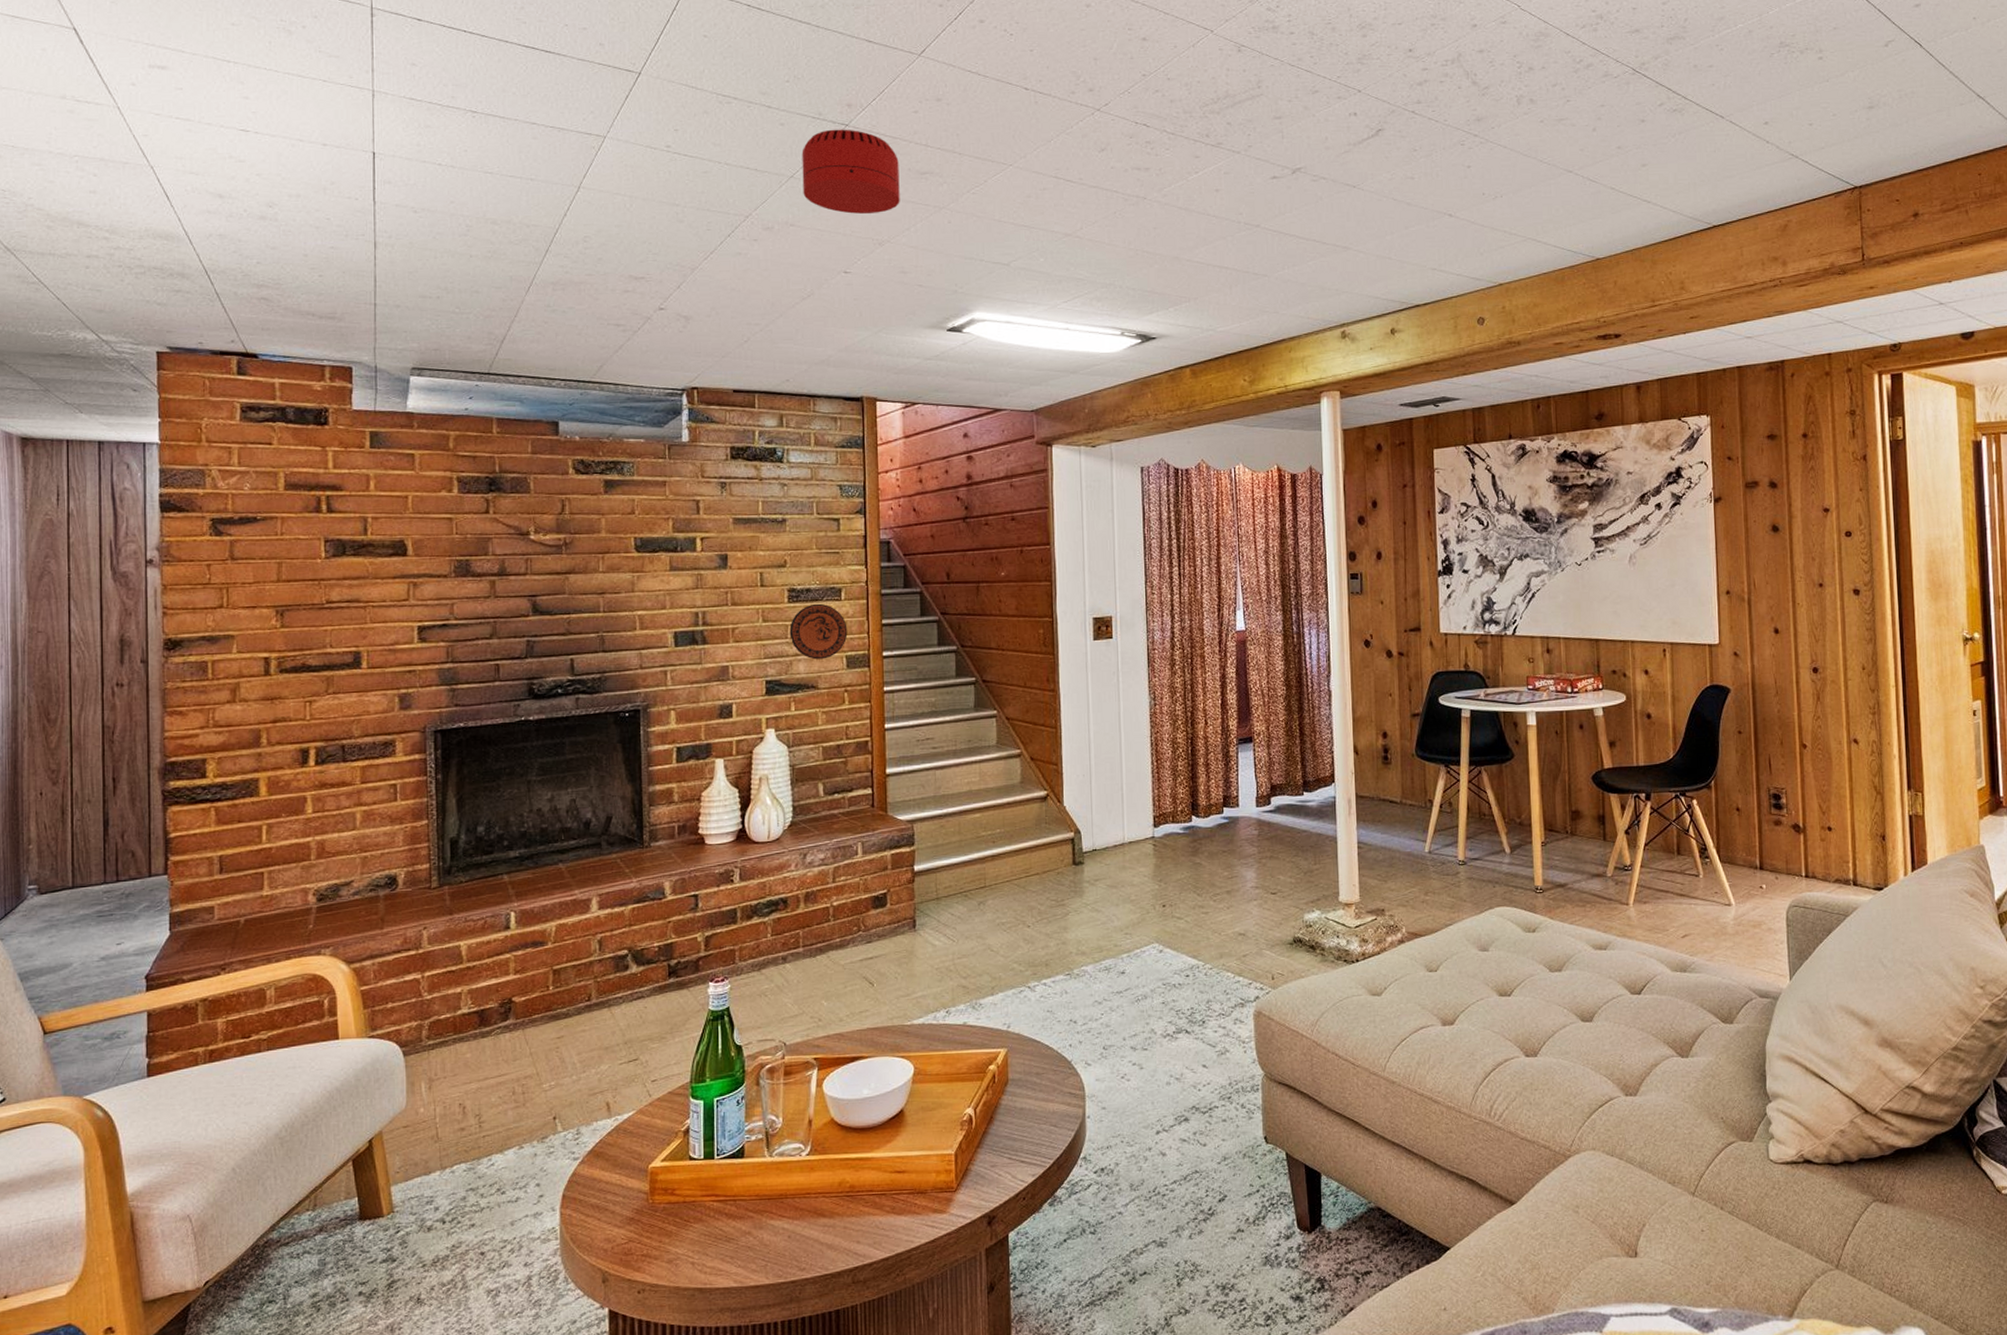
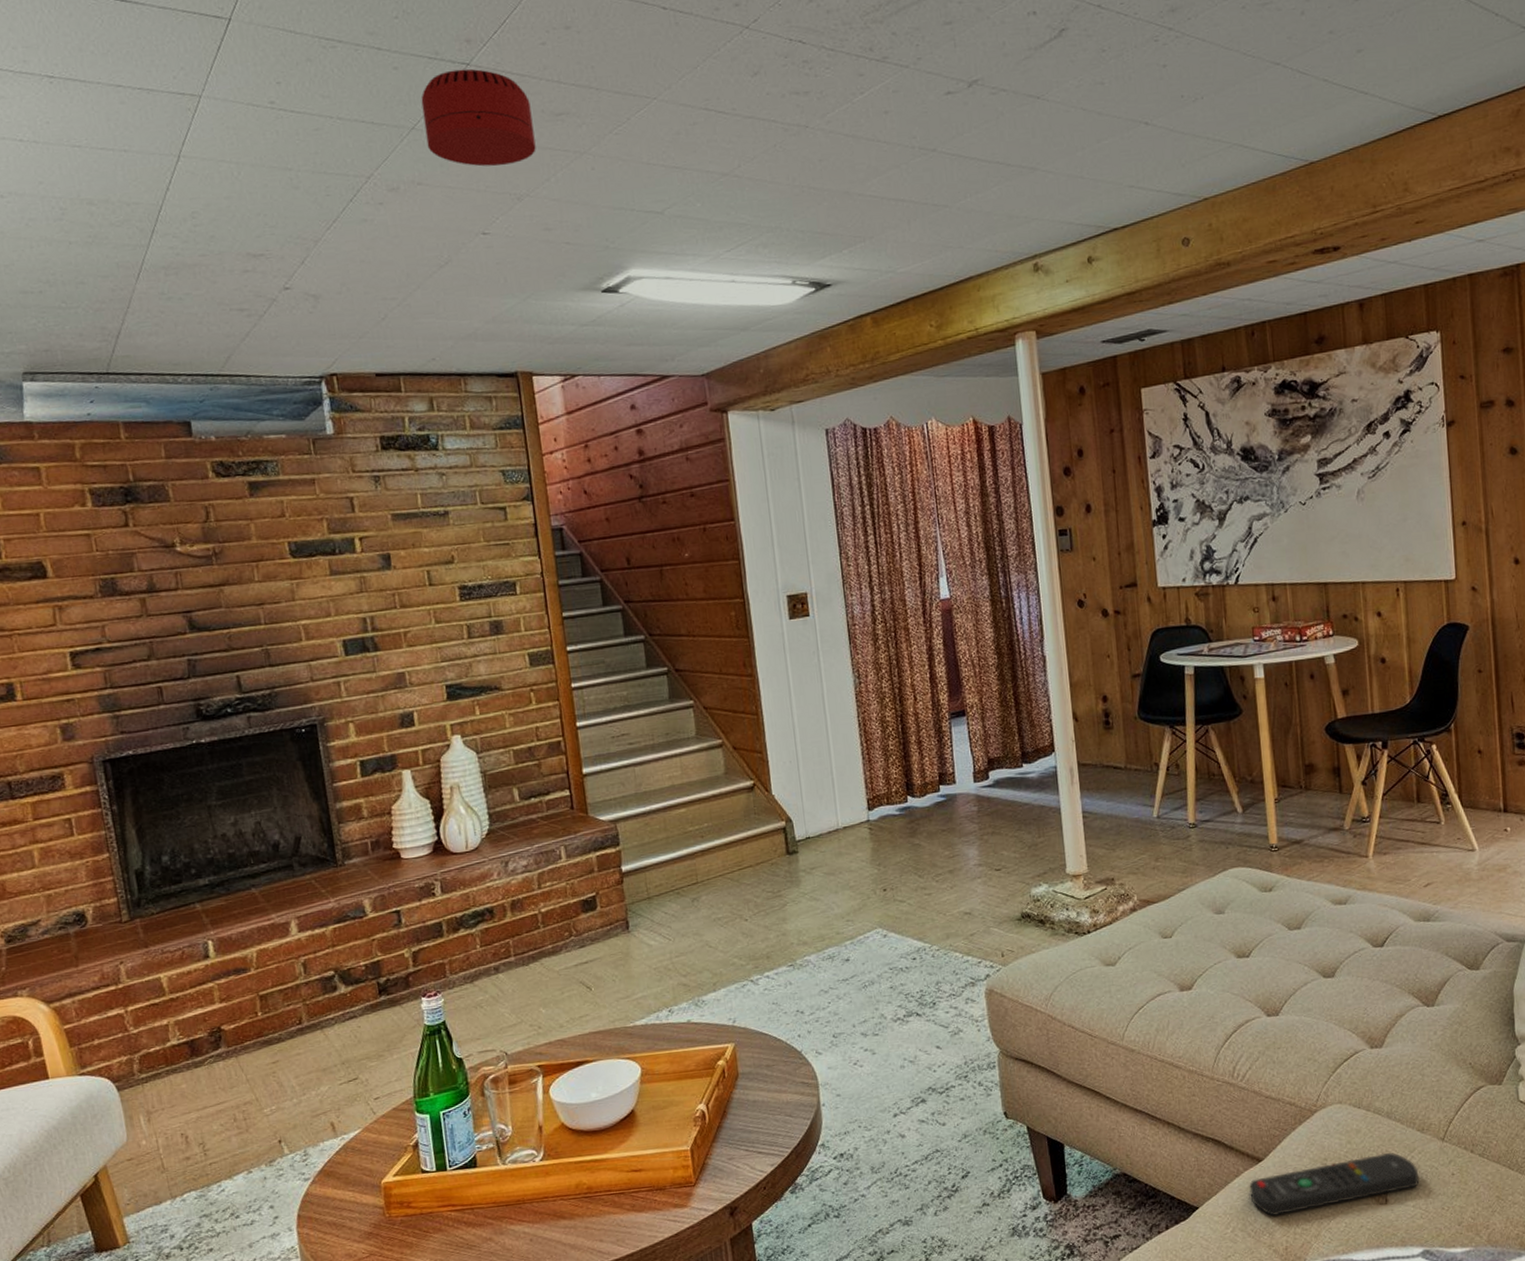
decorative plate: present [789,603,848,660] -> none [465,599,528,660]
remote control: none [1501,1204,1669,1262] -> present [1249,1153,1420,1216]

